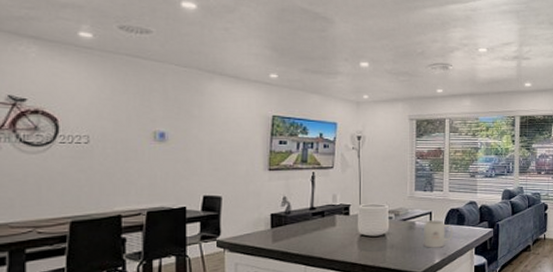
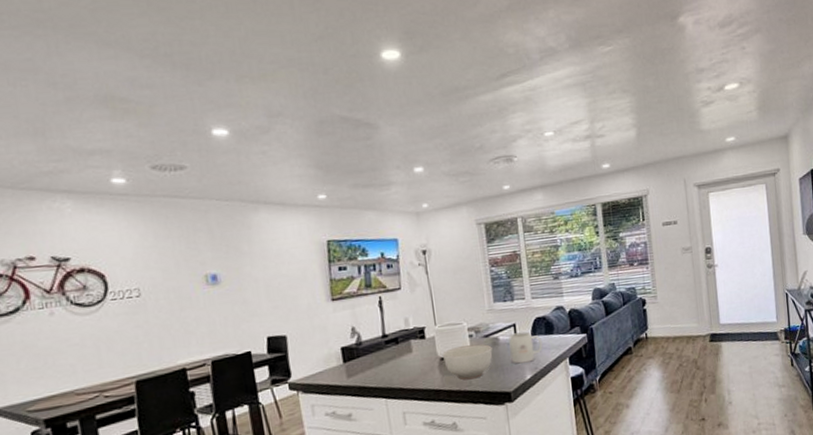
bowl: none [363,226,408,257] -> present [442,344,493,380]

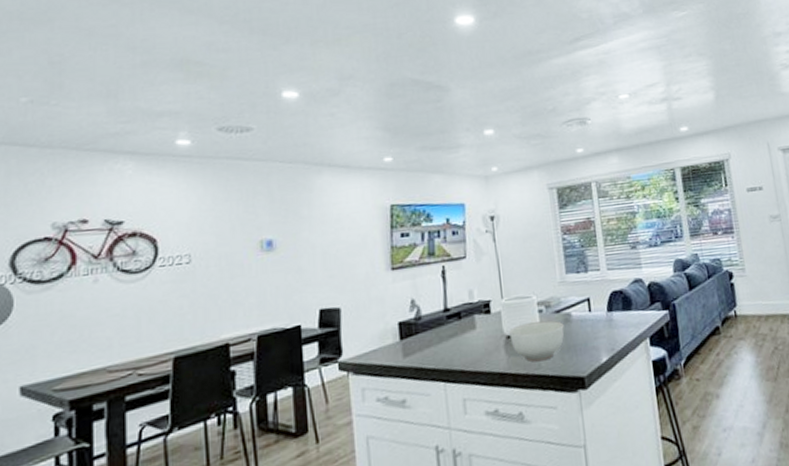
mug: present [508,331,543,364] -> none [582,307,621,344]

